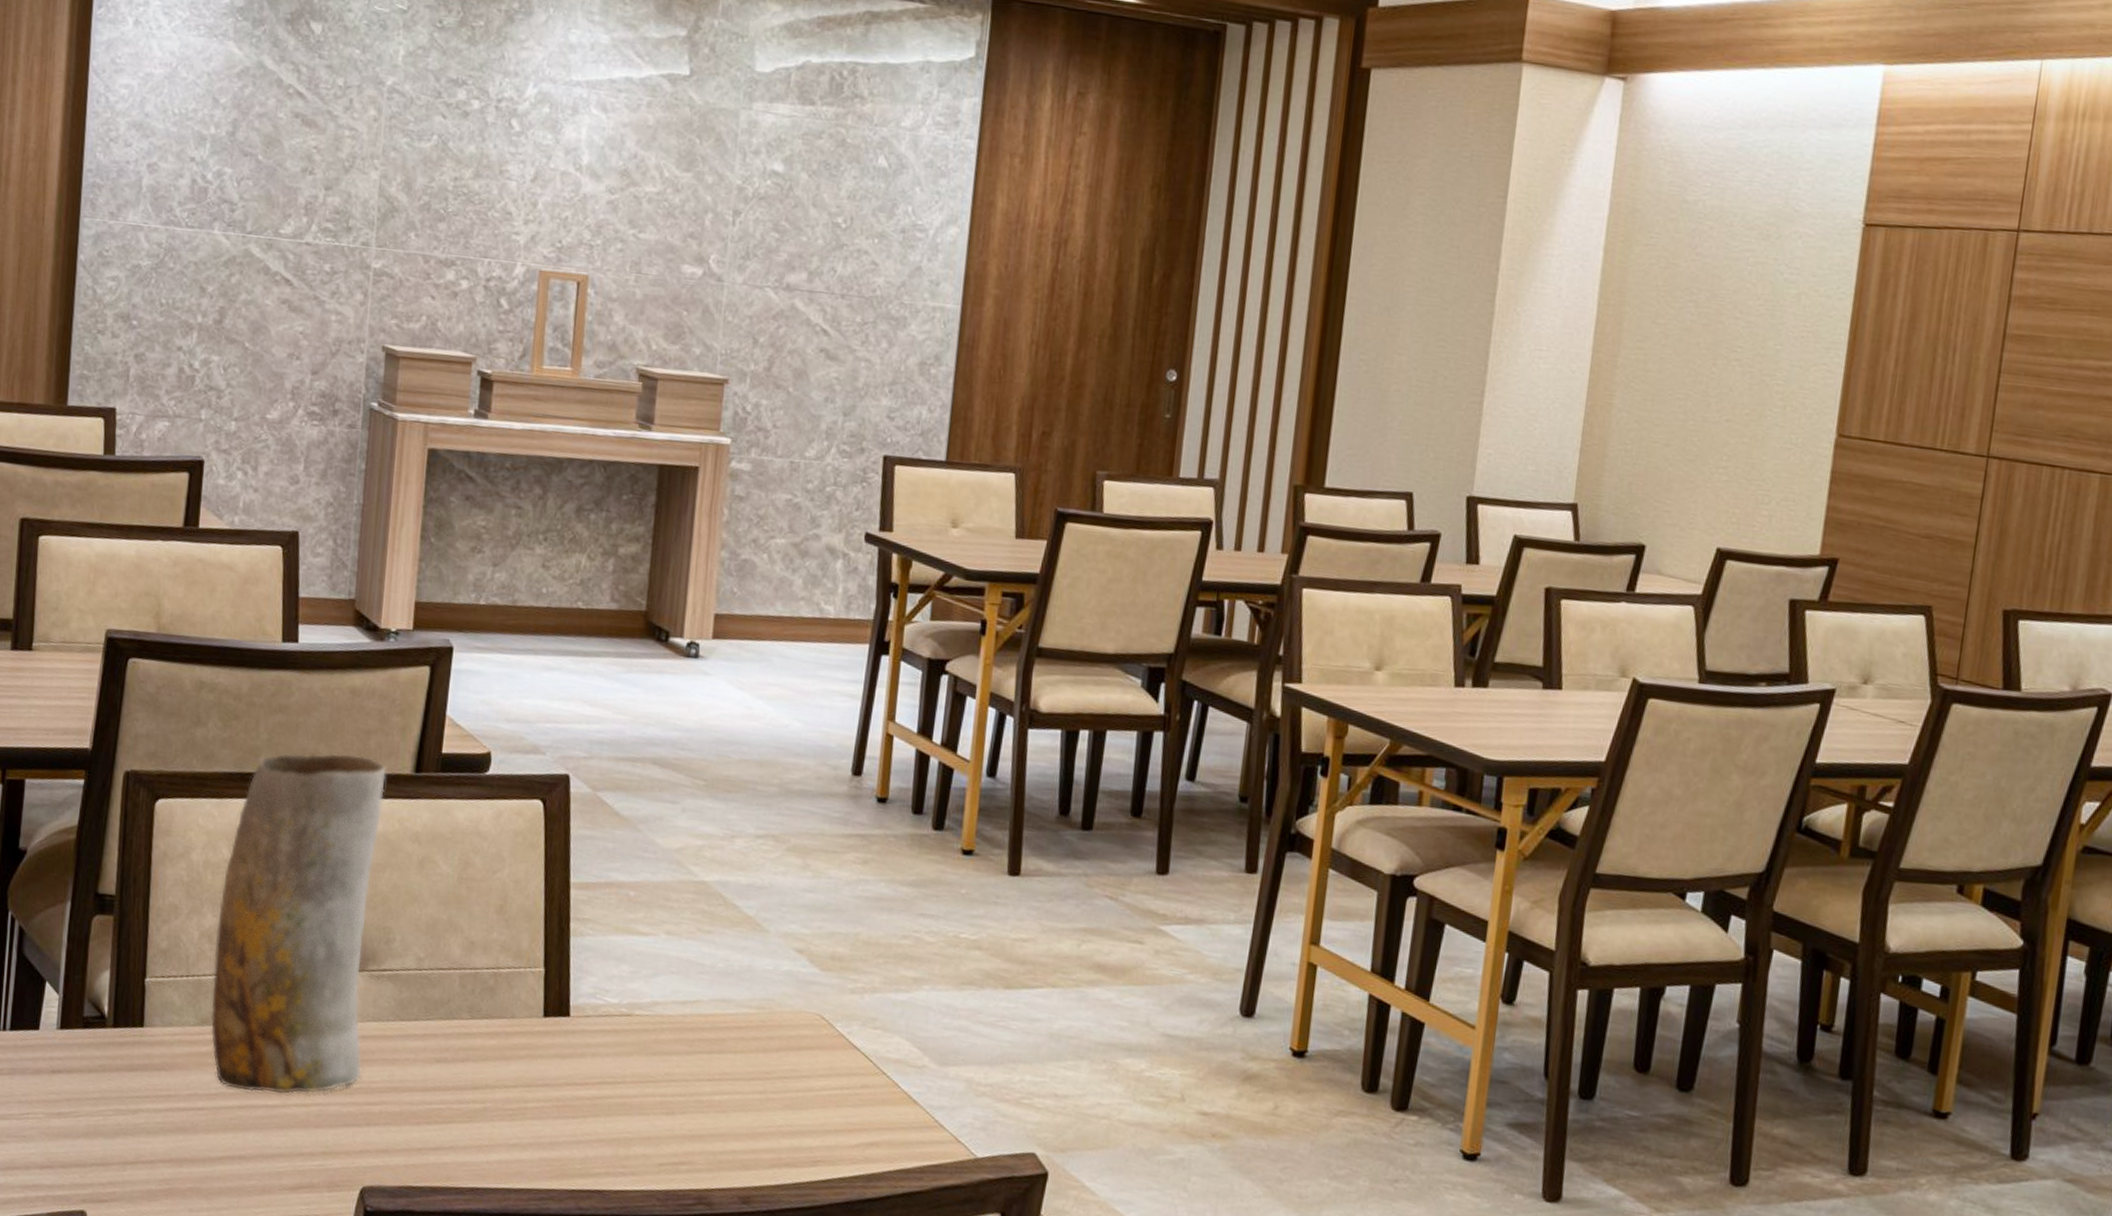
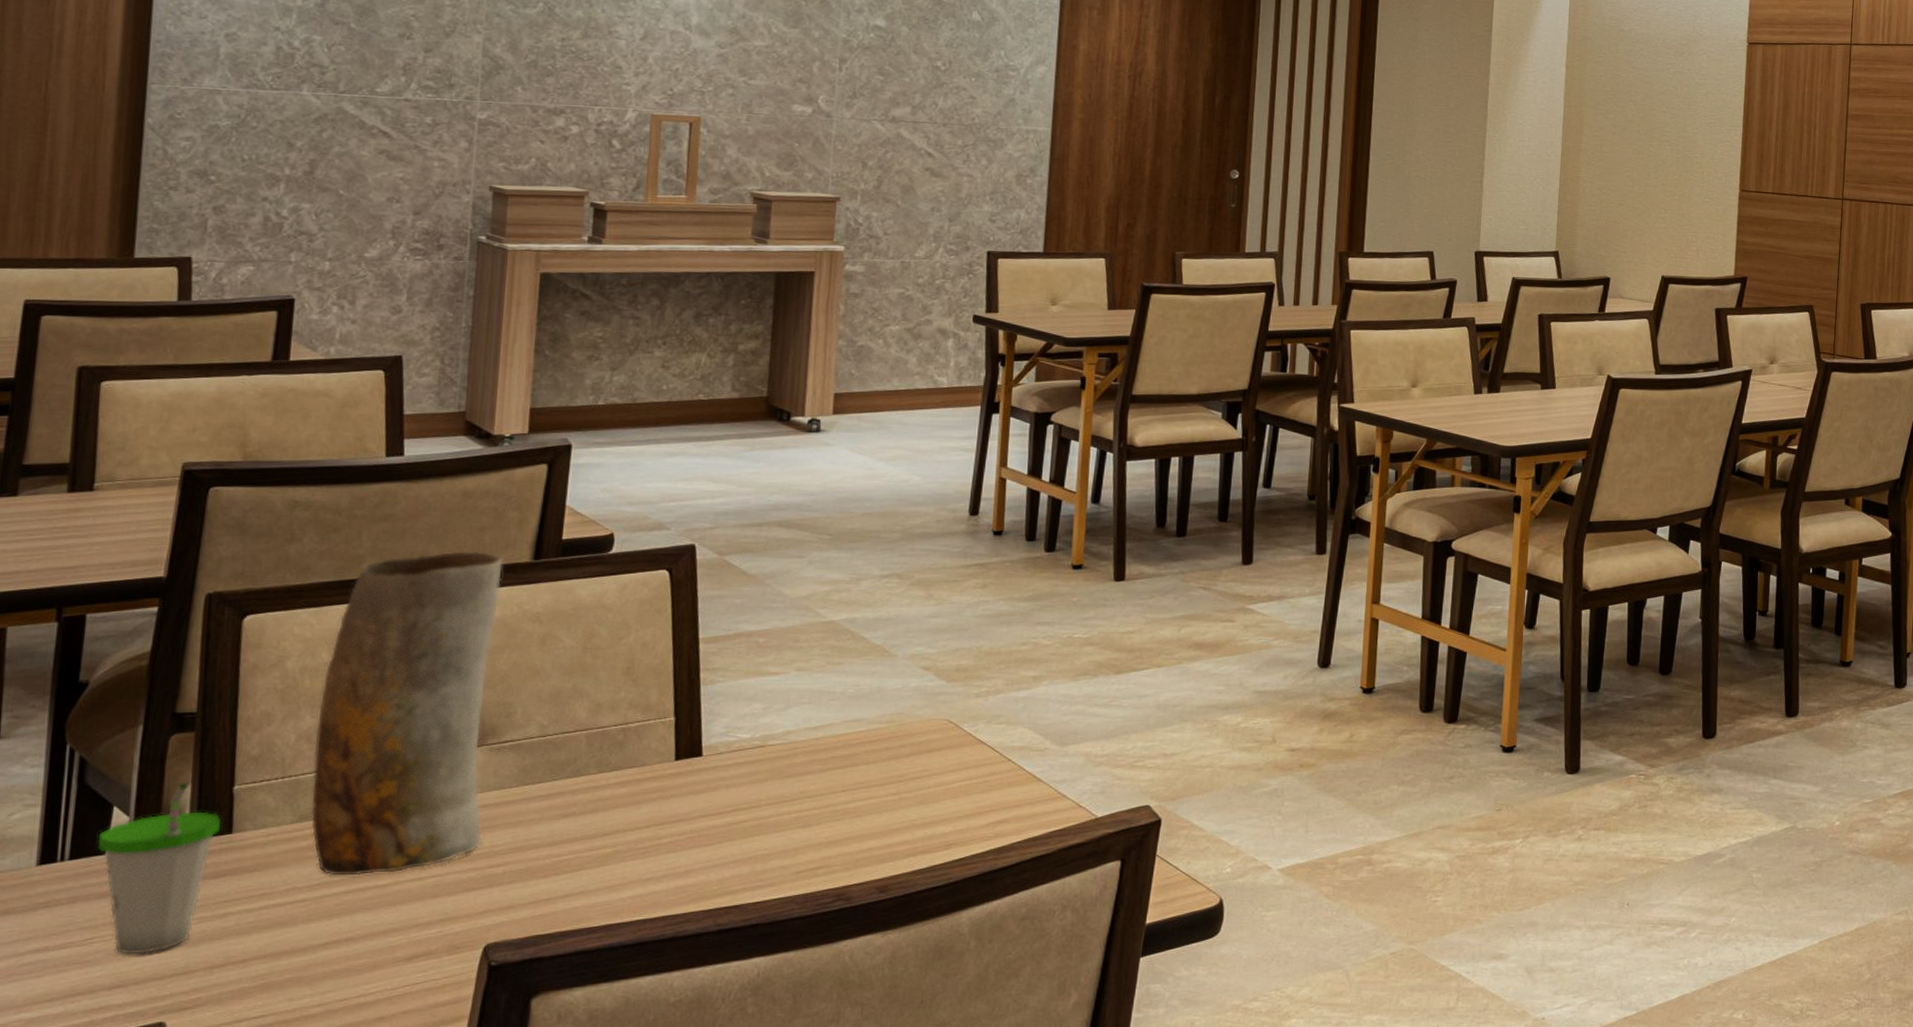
cup: none [32,966,135,1138] -> present [97,782,222,955]

